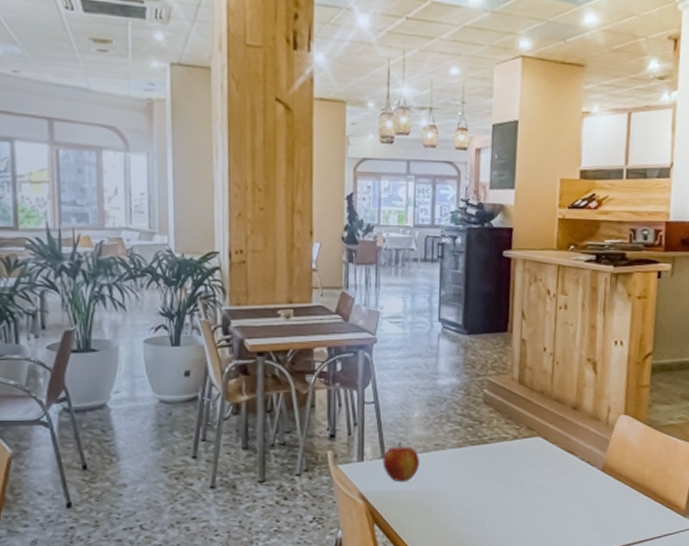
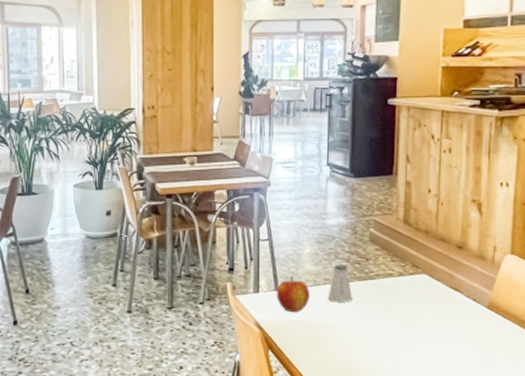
saltshaker: none [438,428,465,469] -> present [328,264,352,302]

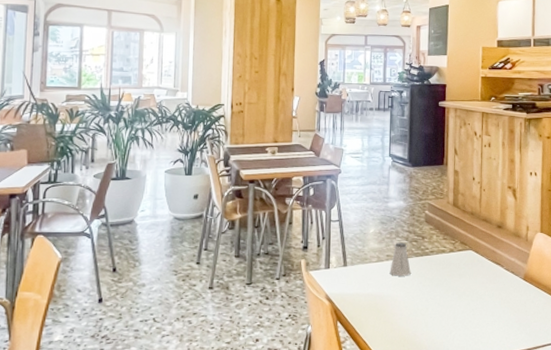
apple: present [276,276,310,313] -> none [344,253,374,287]

